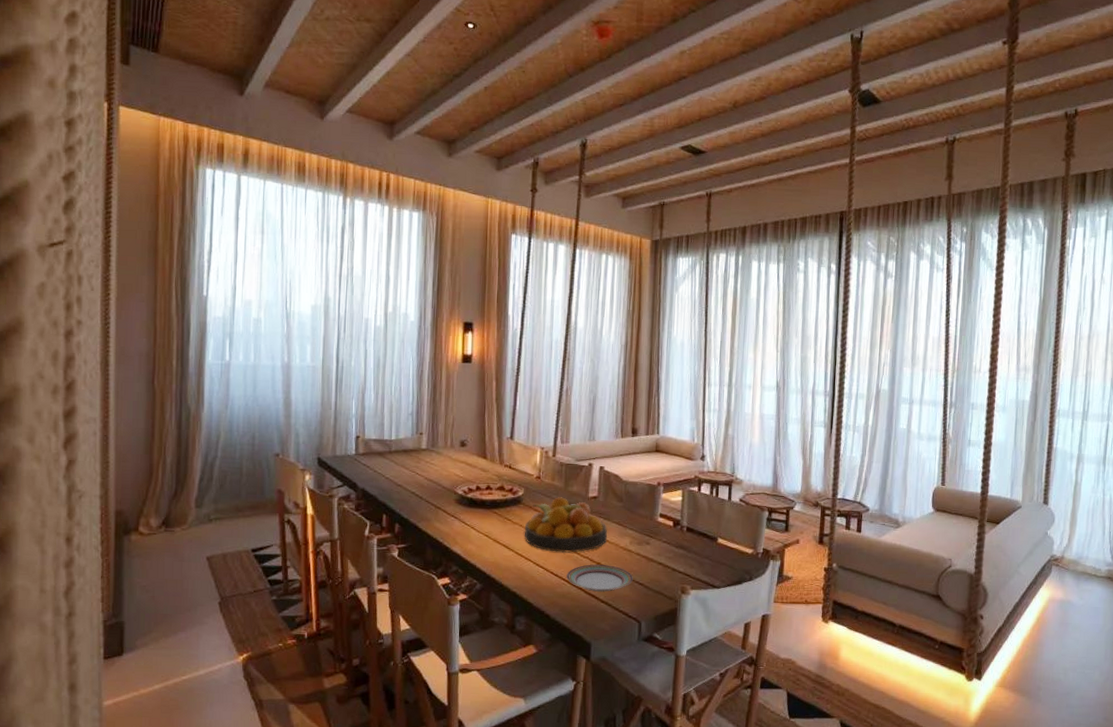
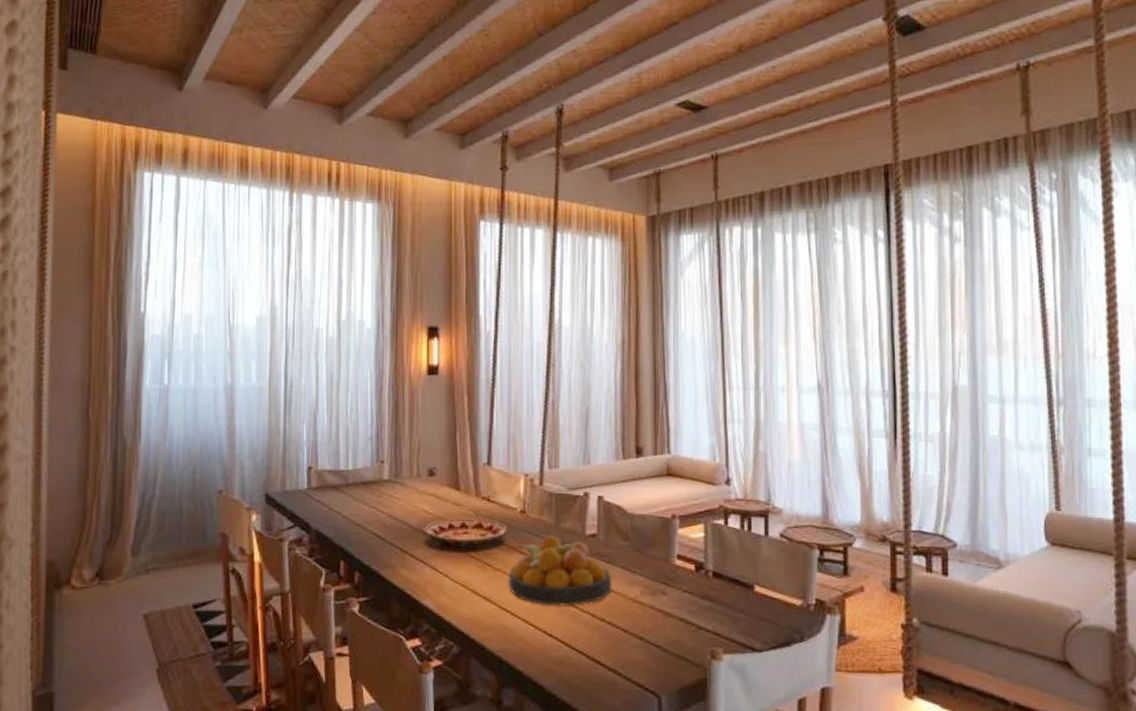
plate: present [567,564,633,592] -> none [563,621,647,657]

